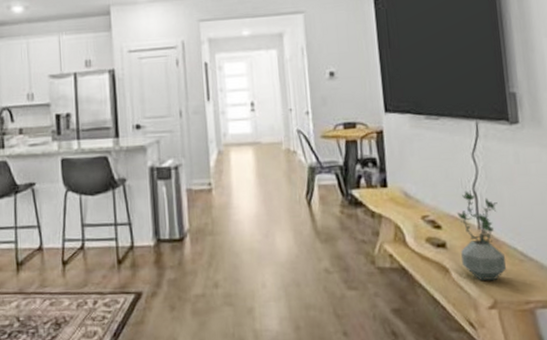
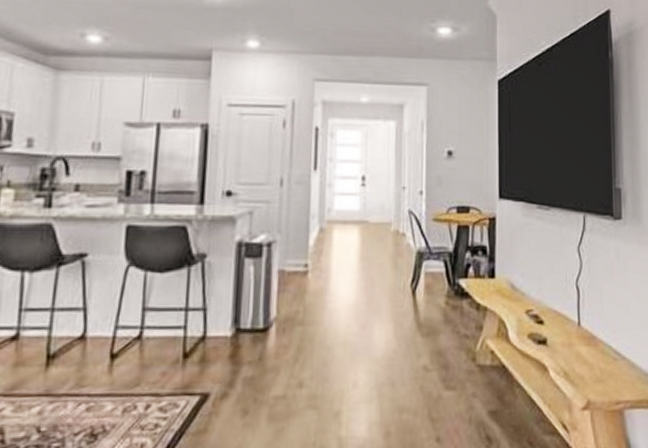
potted plant: present [457,191,506,281] -> none [560,285,601,380]

